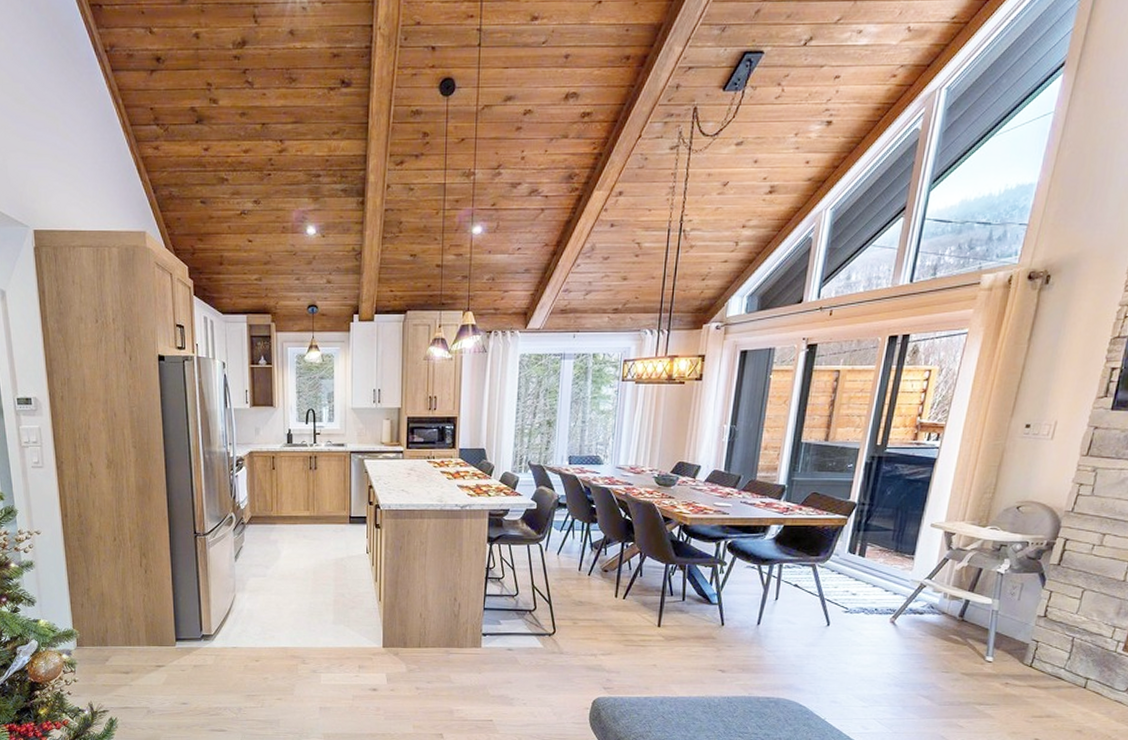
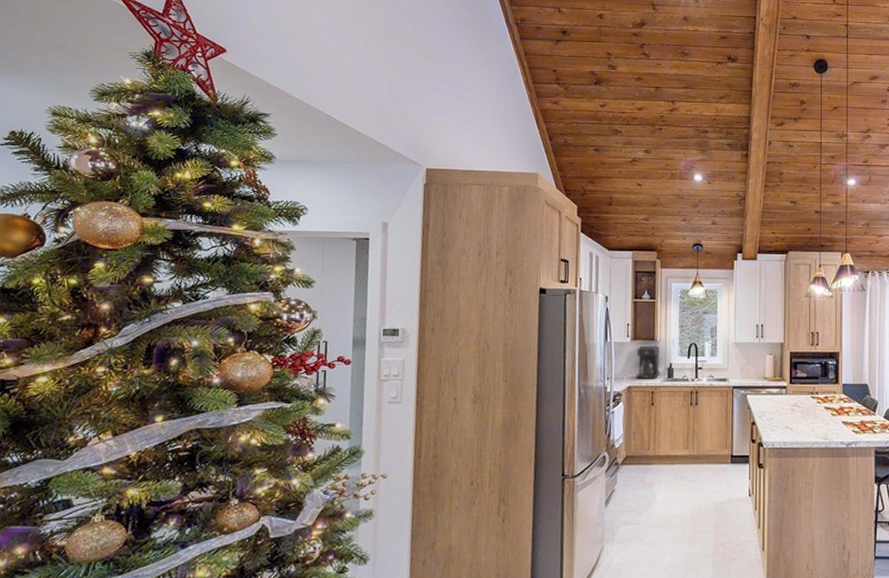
coffee maker: none [256,413,279,445] -> present [635,347,659,379]

